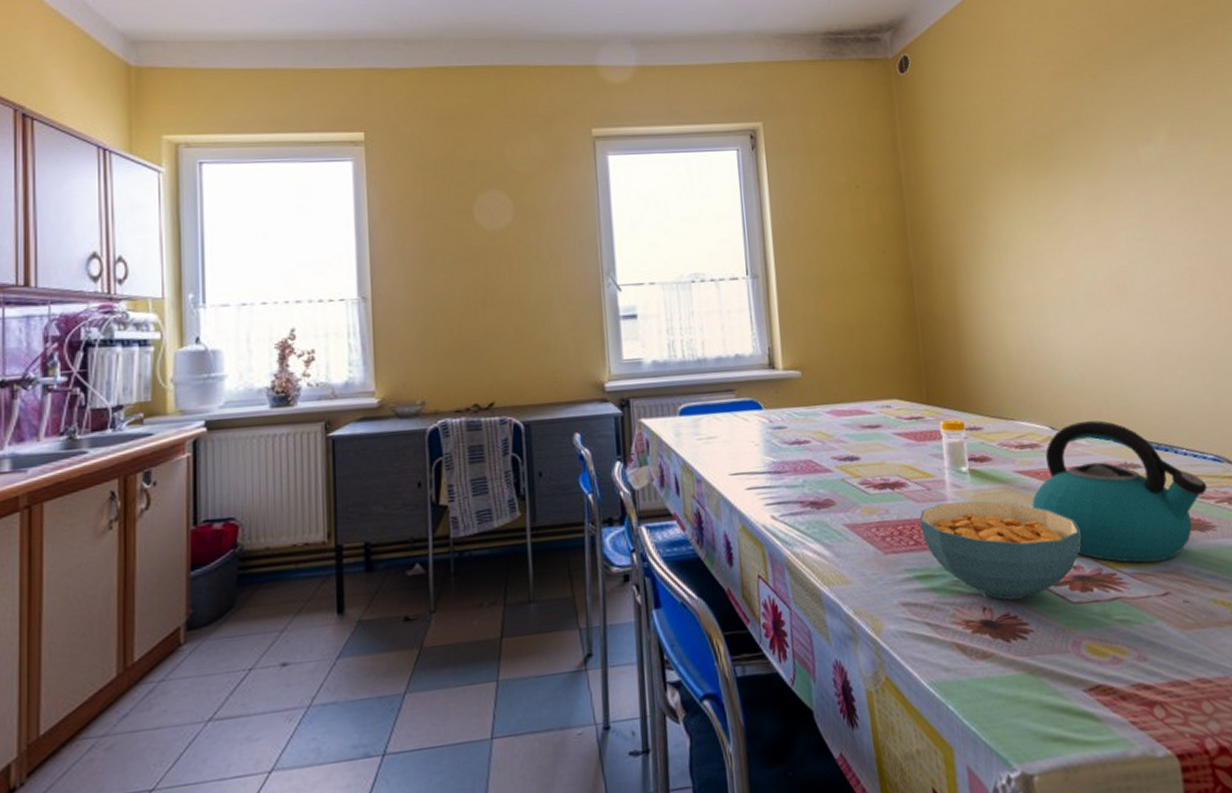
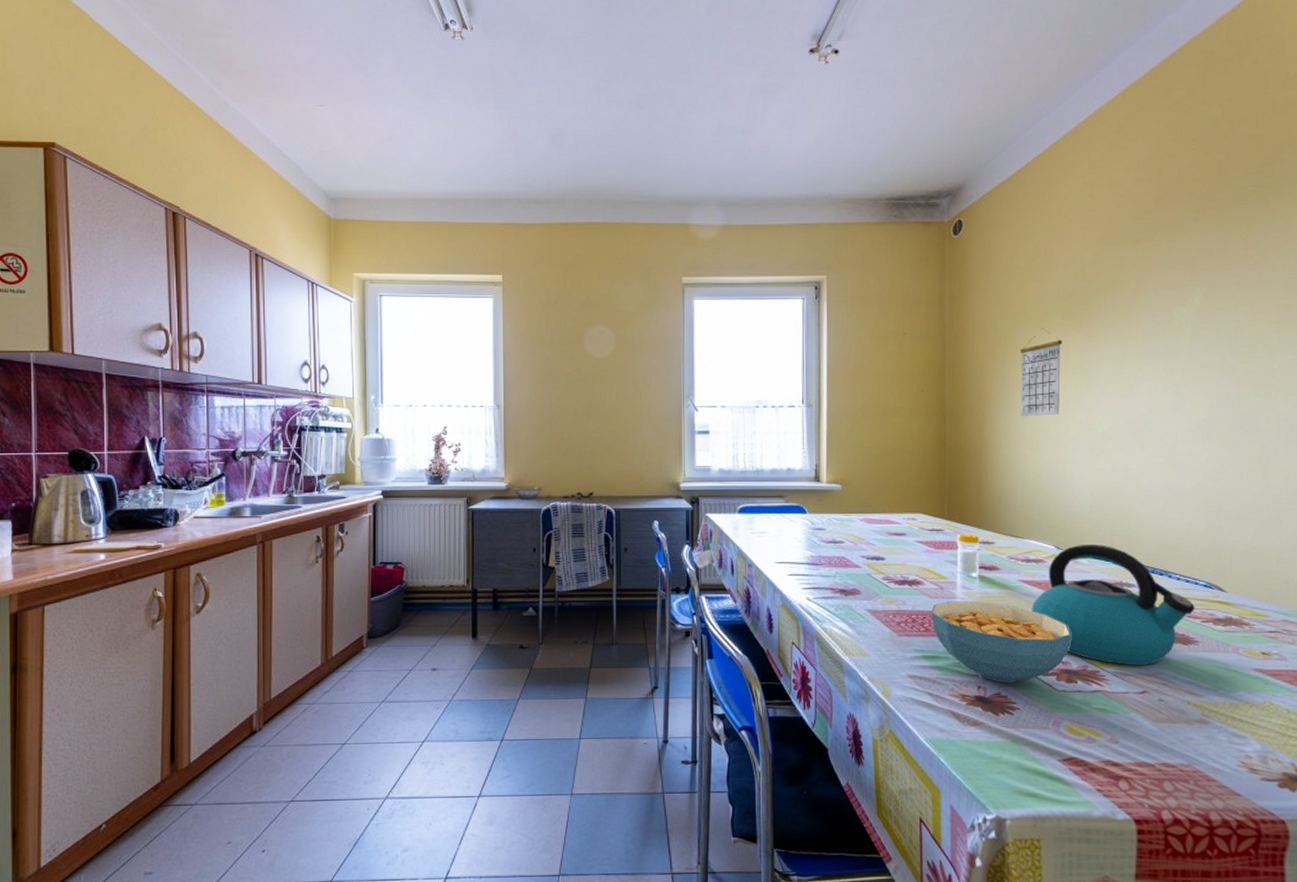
calendar: none [985,174,1037,277] -> present [1020,328,1062,417]

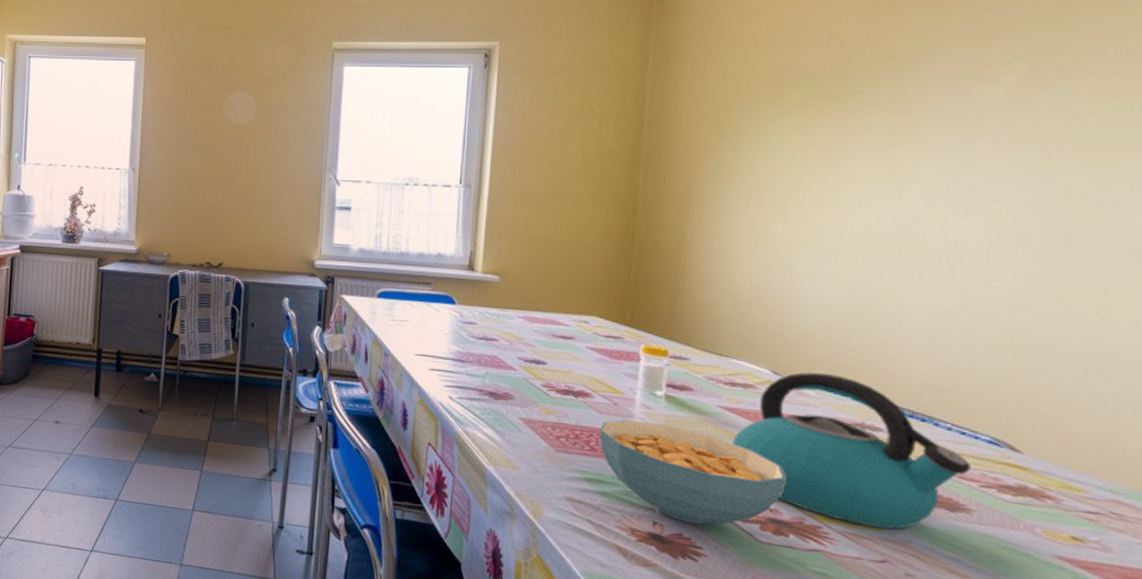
calendar: present [1020,328,1062,417] -> none [738,108,804,214]

